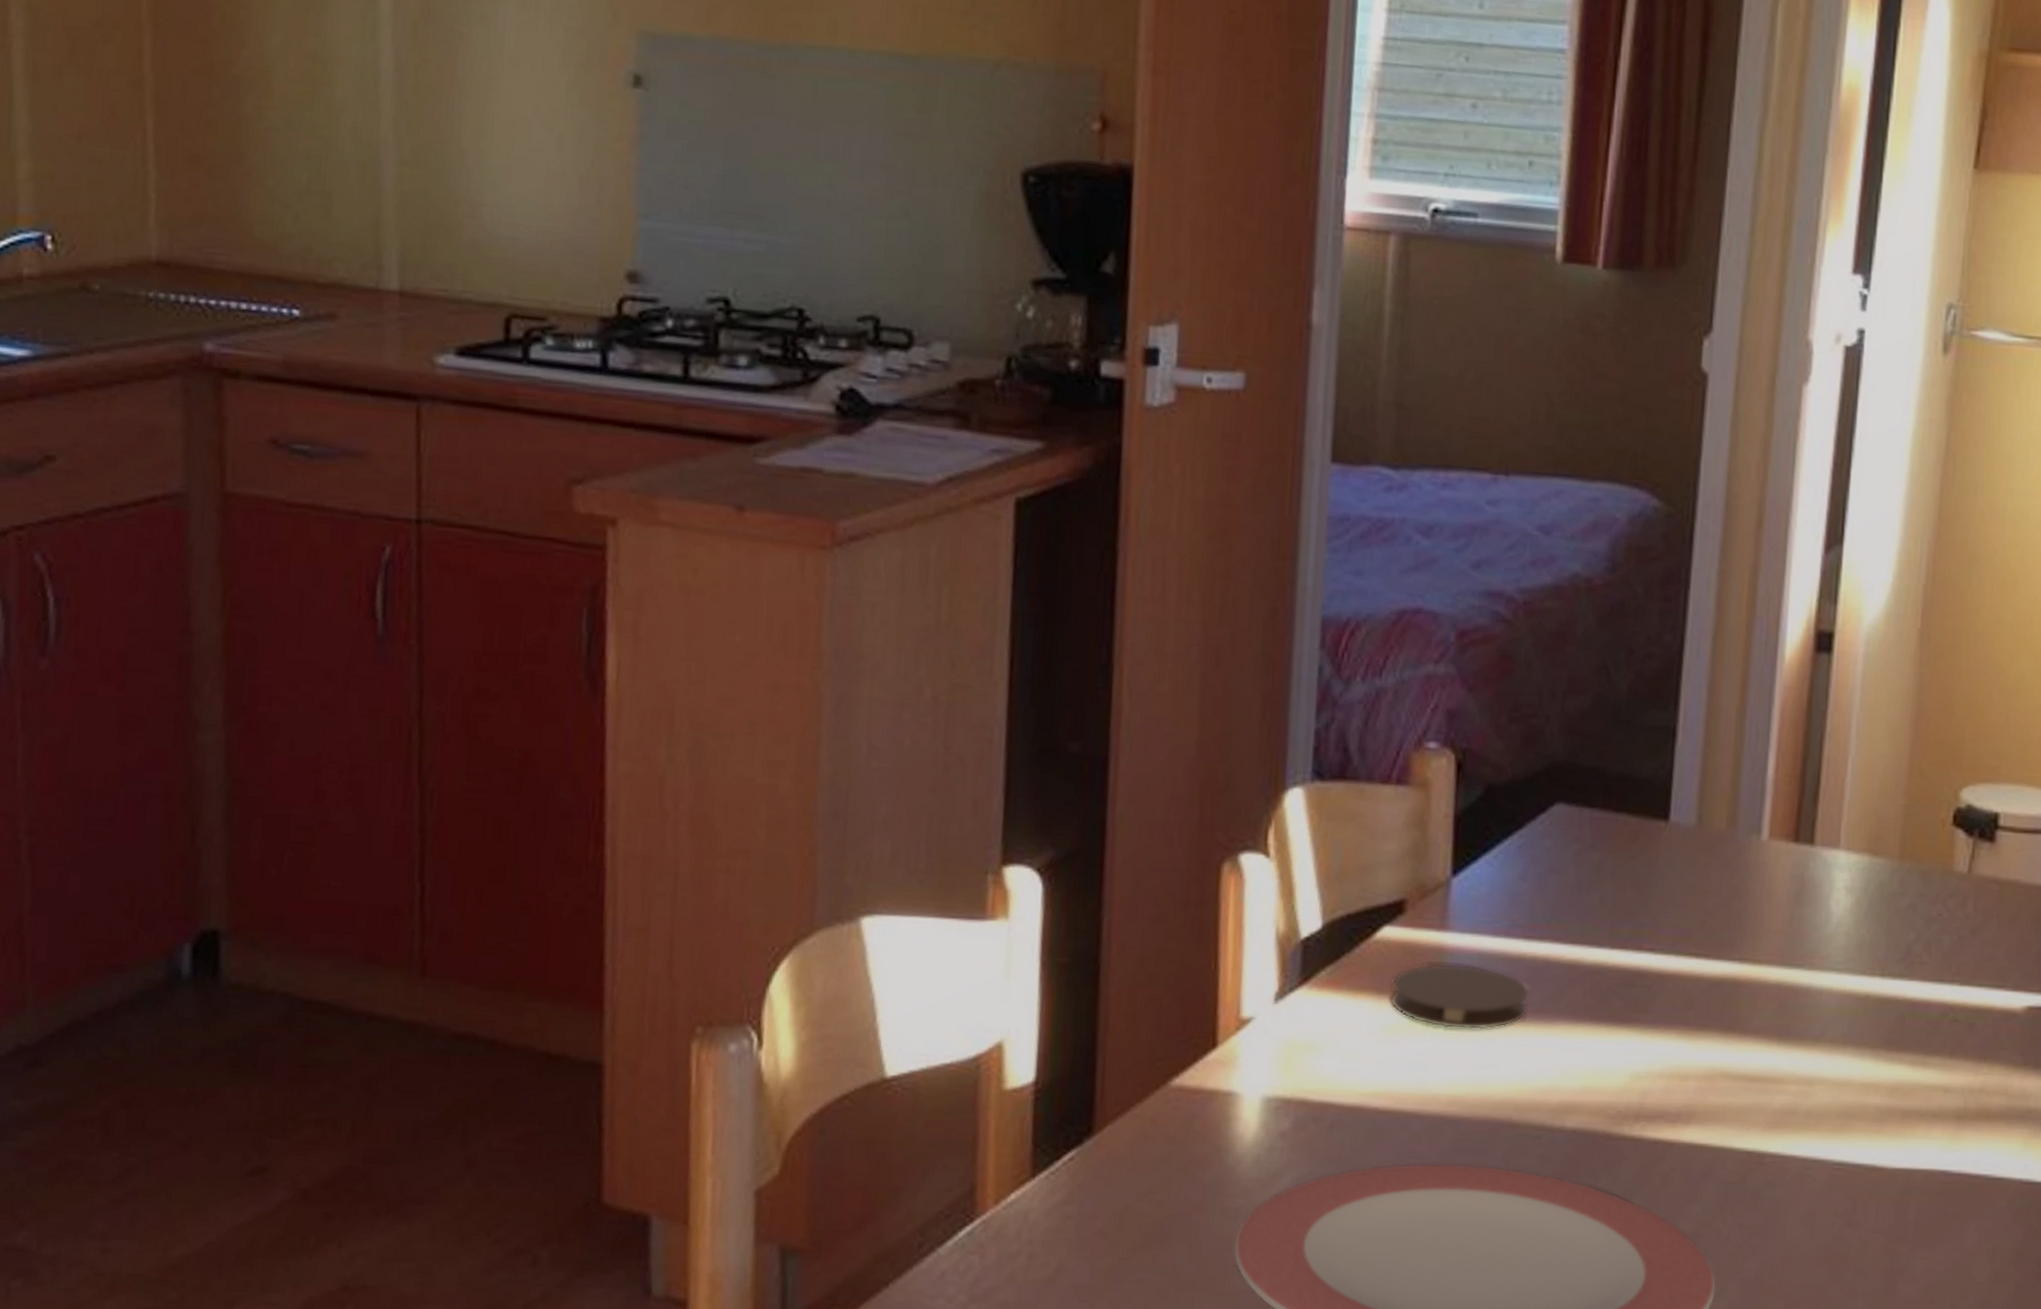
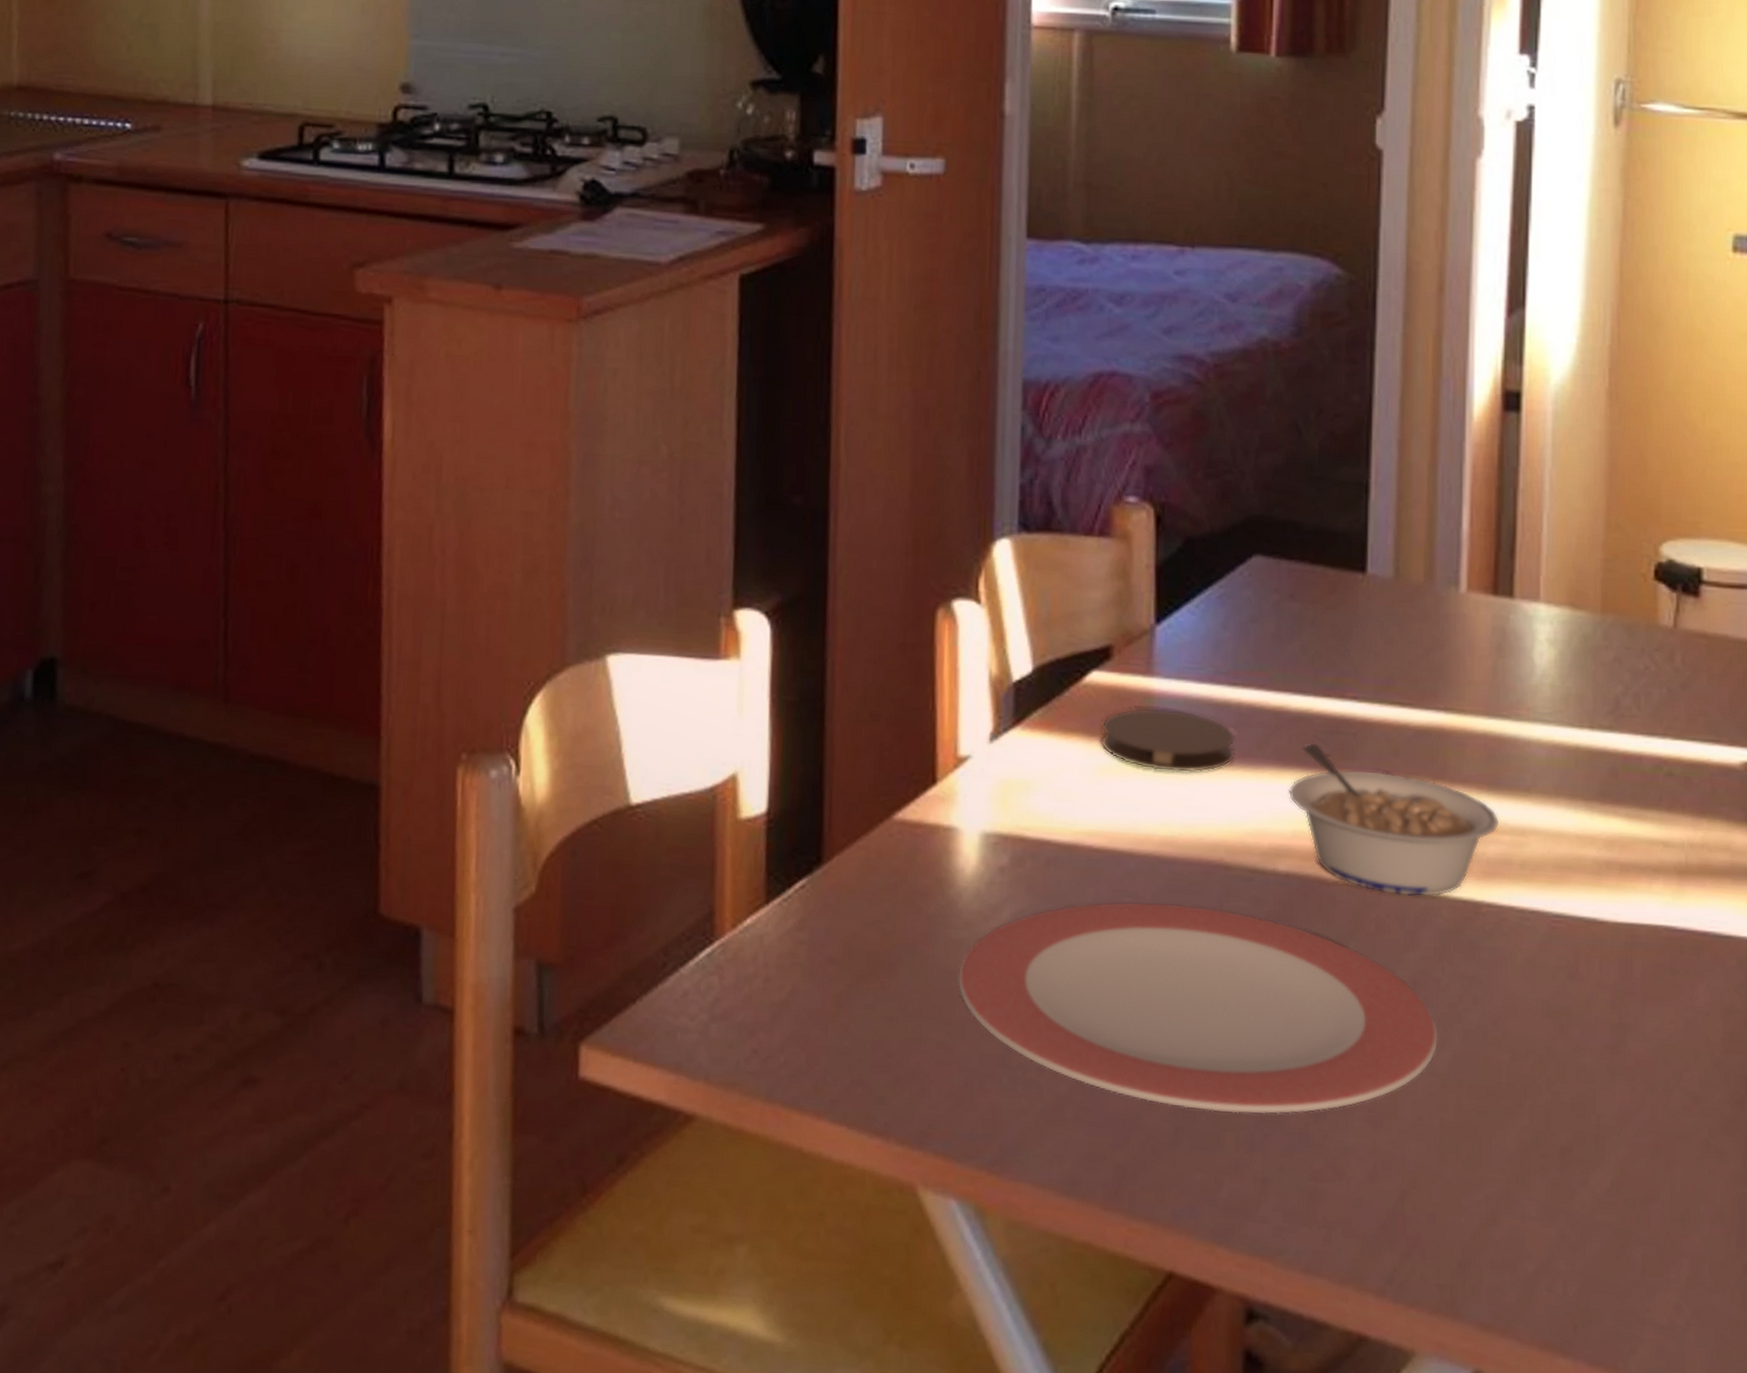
legume: none [1579,996,1788,1150] -> present [1288,742,1500,897]

